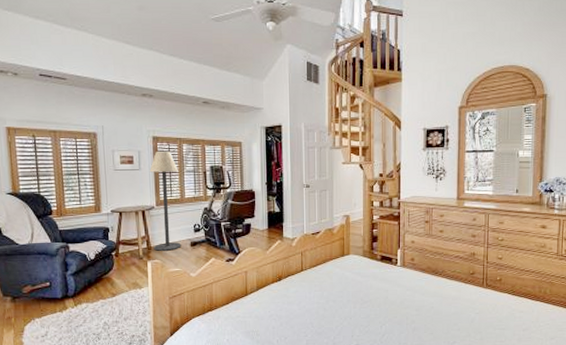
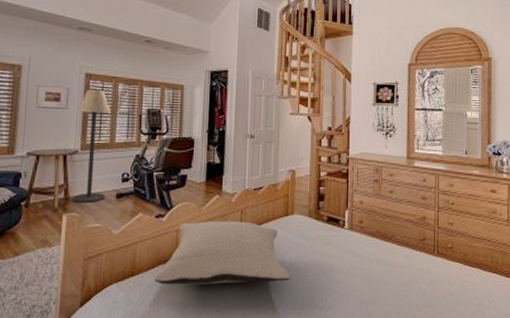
pillow: none [229,262,349,318] -> present [153,221,291,285]

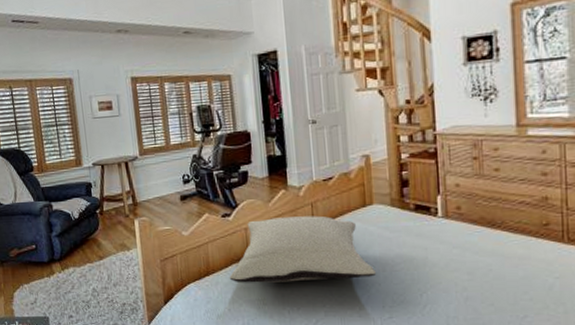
floor lamp: present [72,90,111,202] -> none [130,93,170,207]

